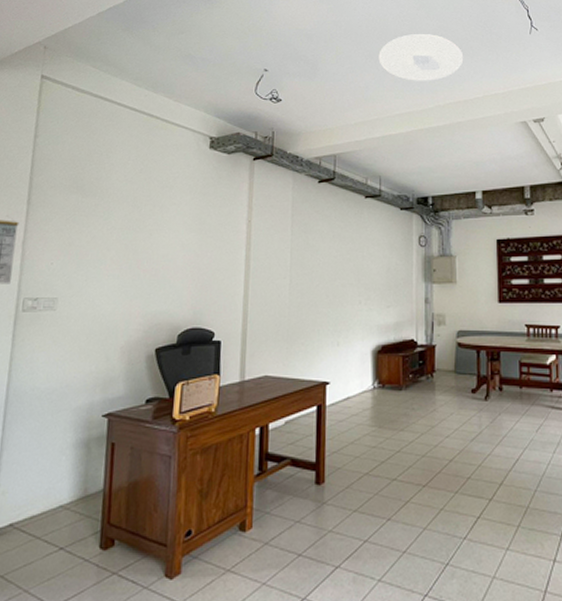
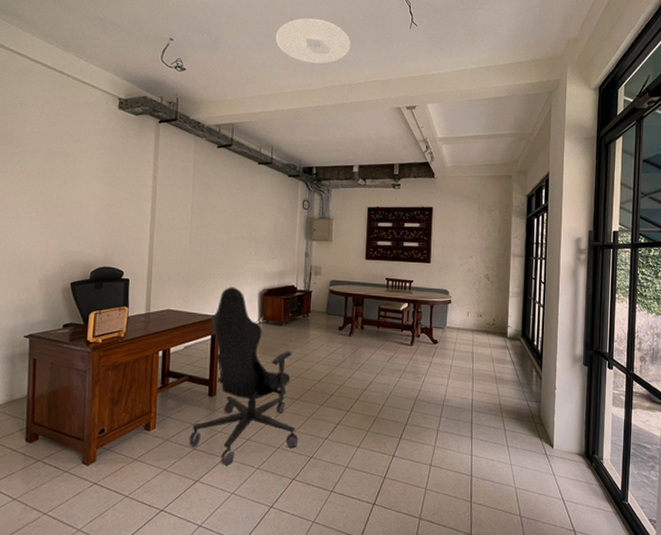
office chair: none [292,345,429,577] -> present [189,287,299,466]

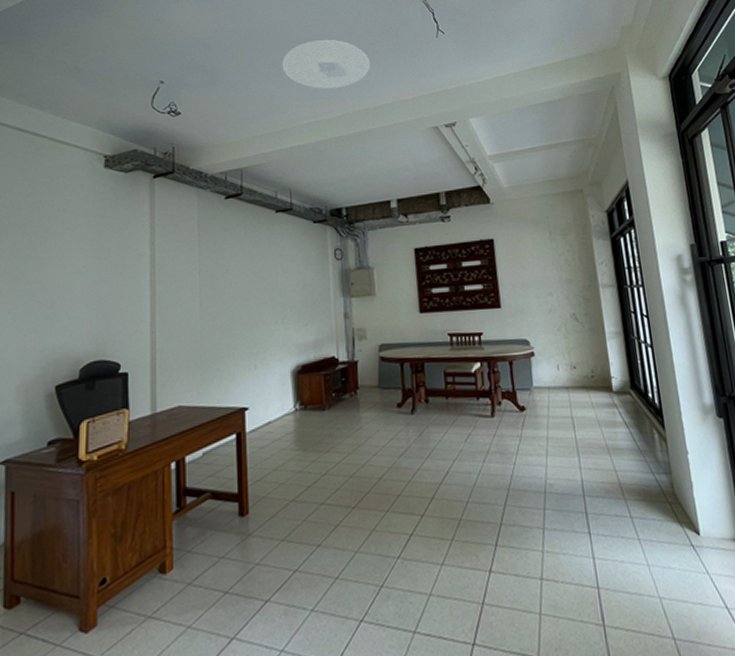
office chair: present [189,287,299,466] -> none [218,367,363,612]

